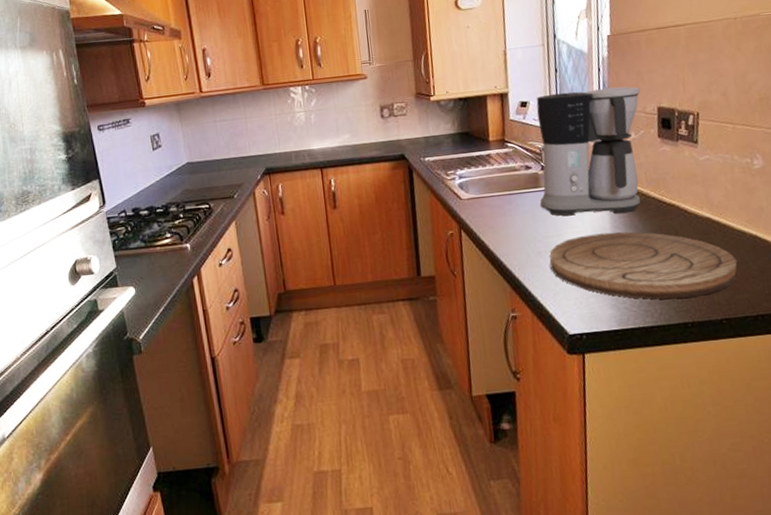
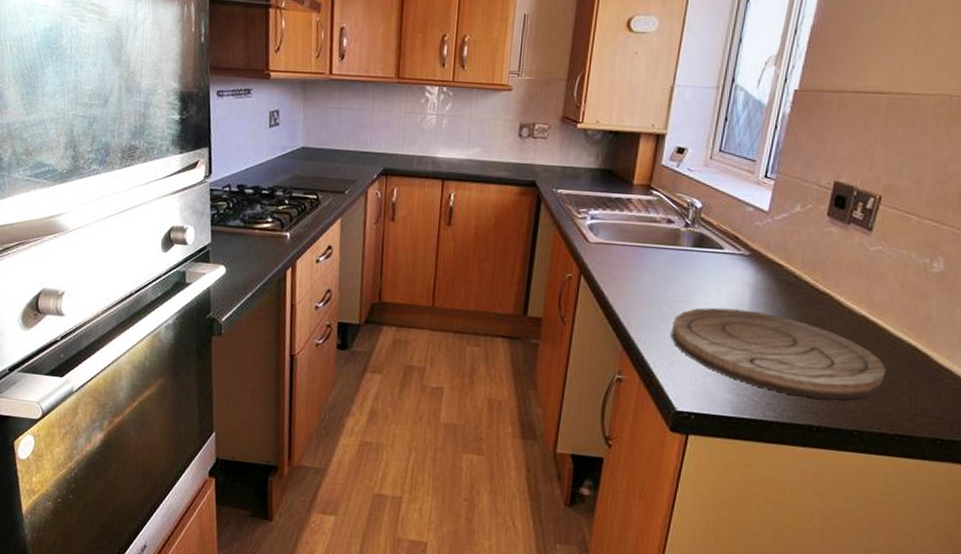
coffee maker: present [536,86,641,216] -> none [674,144,819,293]

